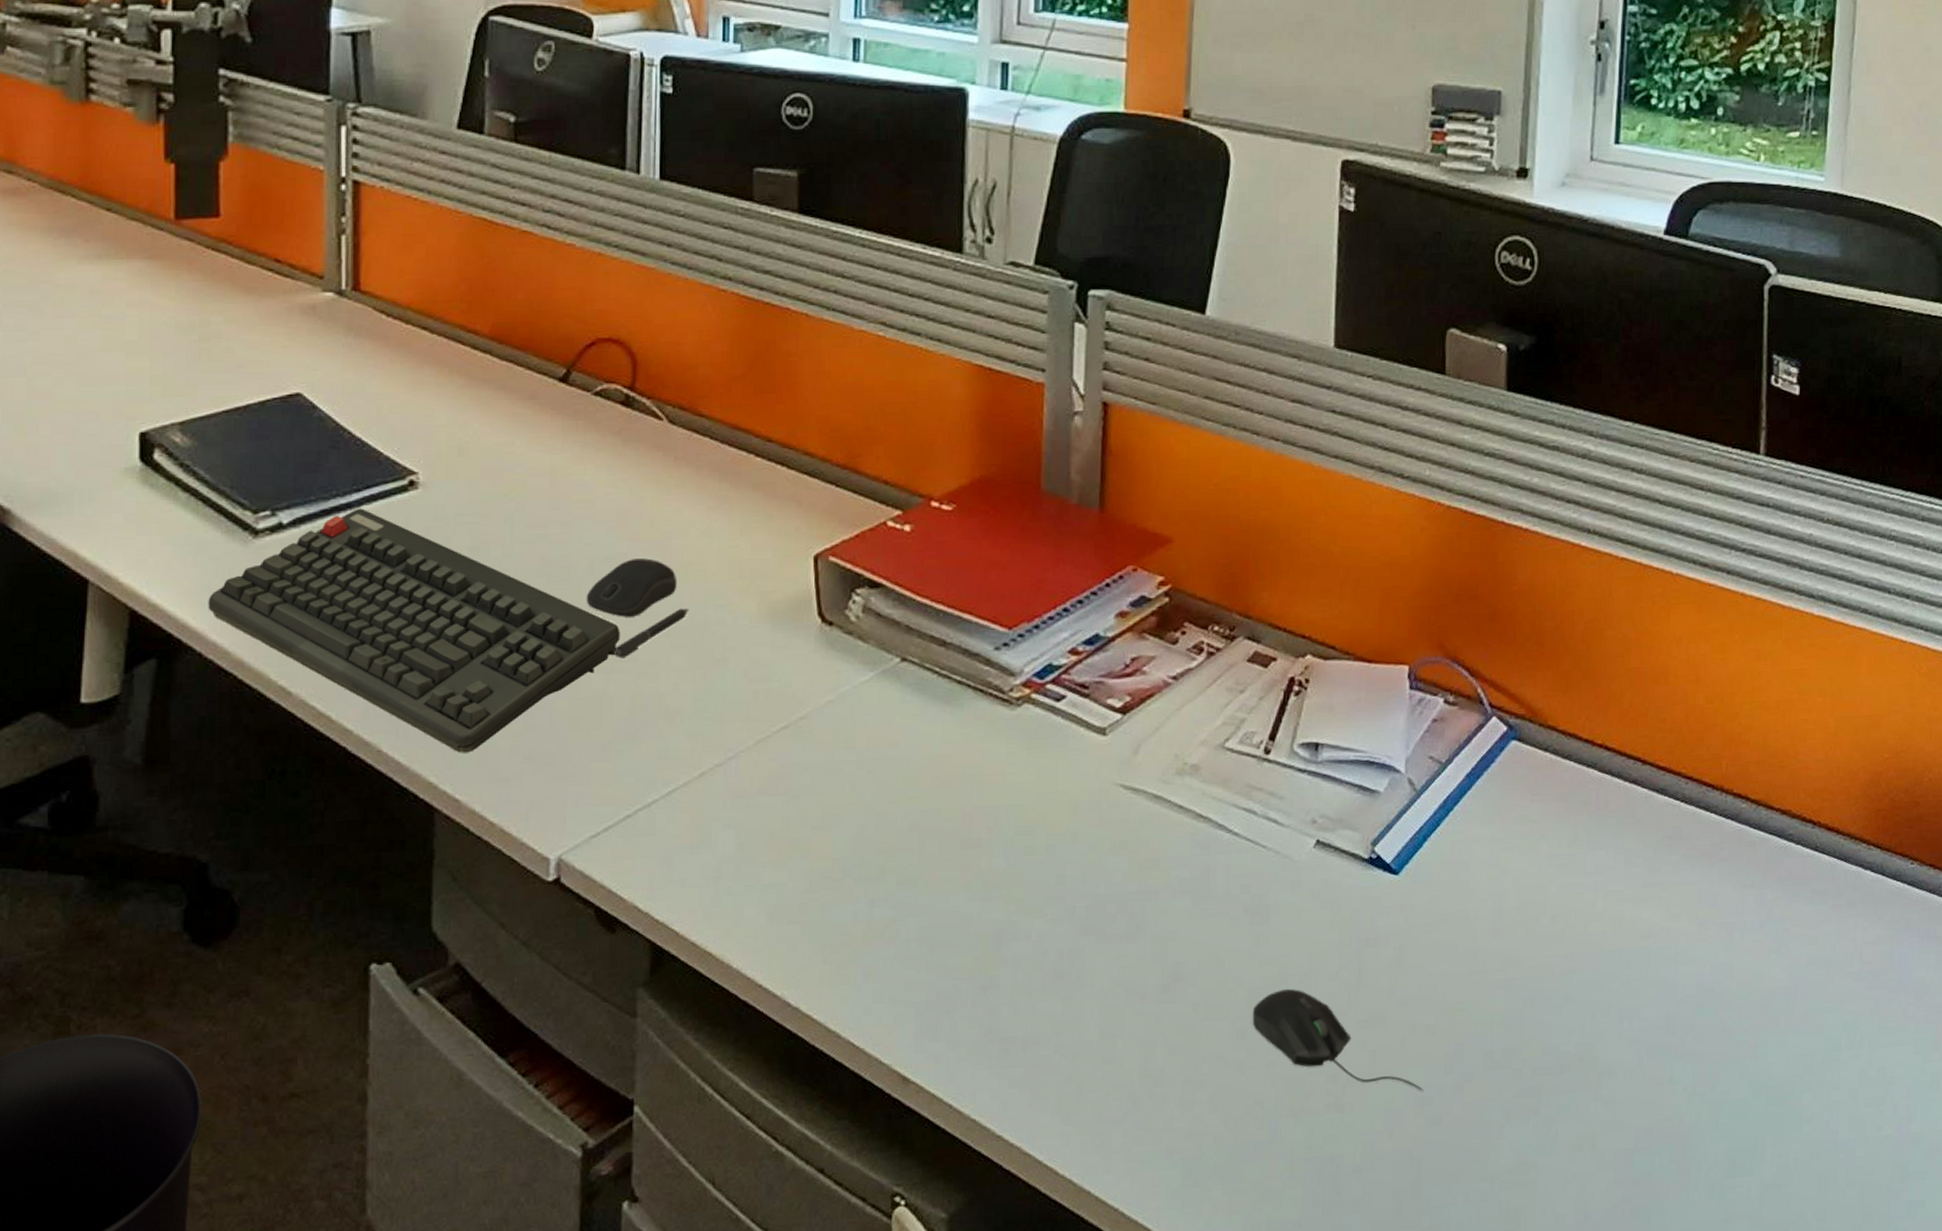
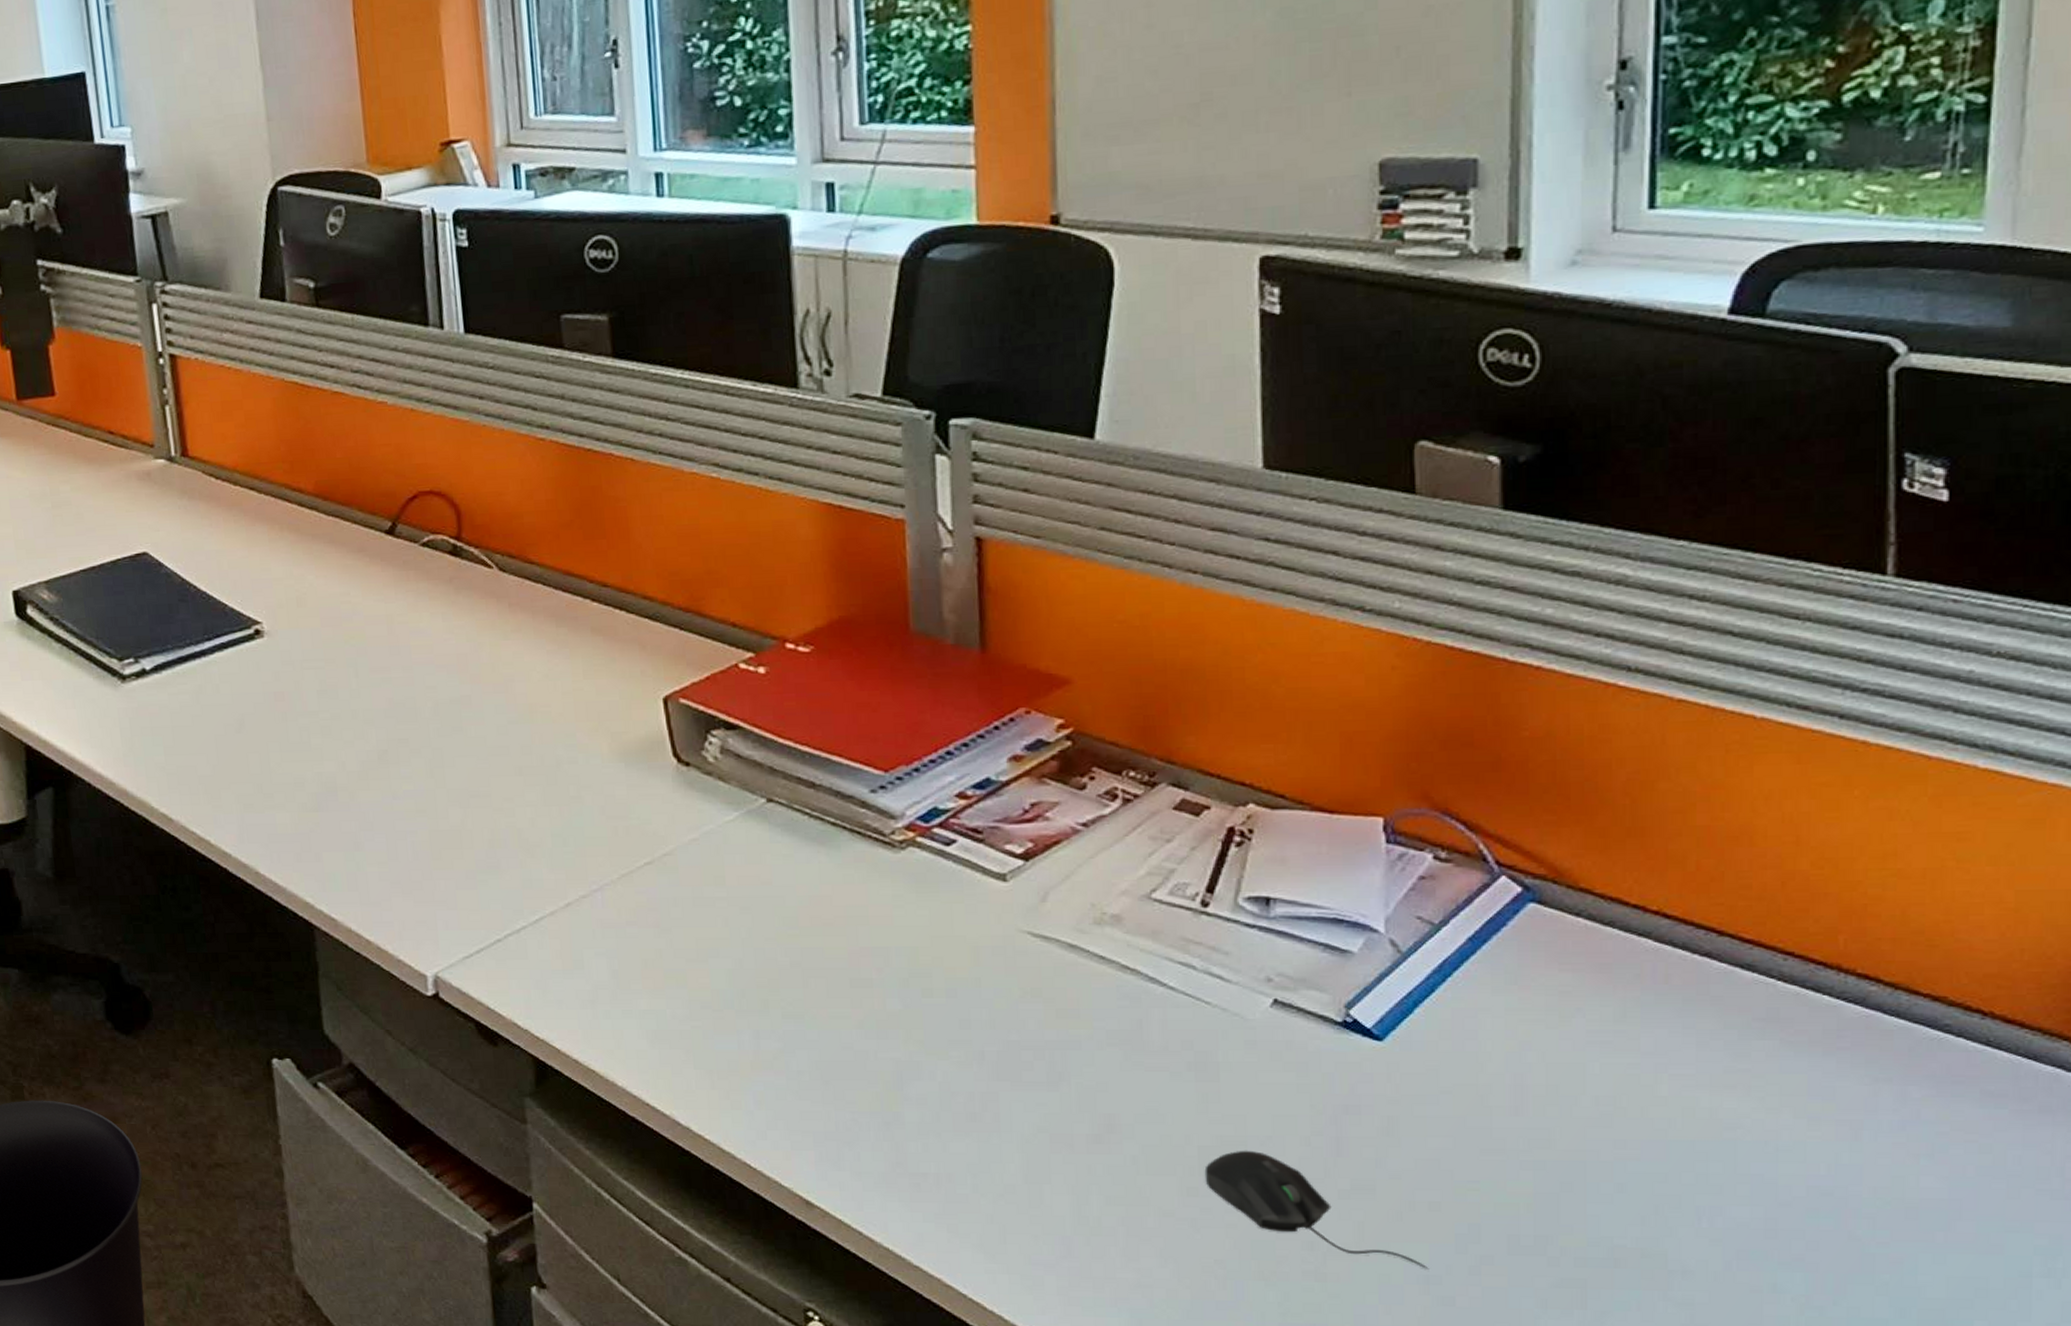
computer keyboard: present [208,508,621,753] -> none [89,655,473,877]
computer mouse: present [586,558,678,617] -> none [434,700,524,756]
pen: present [614,608,690,659] -> none [468,747,539,794]

